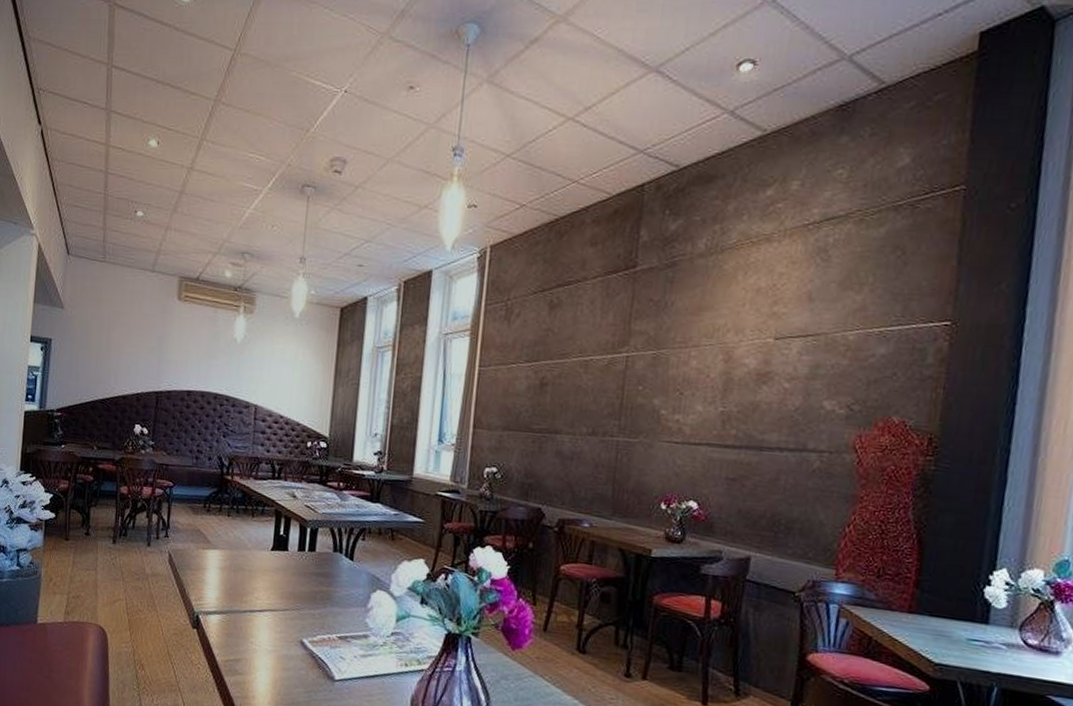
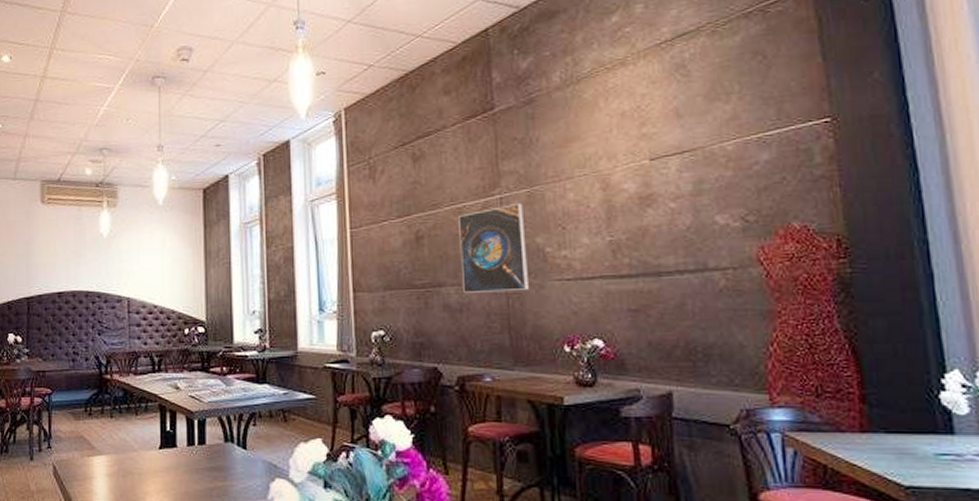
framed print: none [577,363,647,447] -> present [458,202,529,293]

